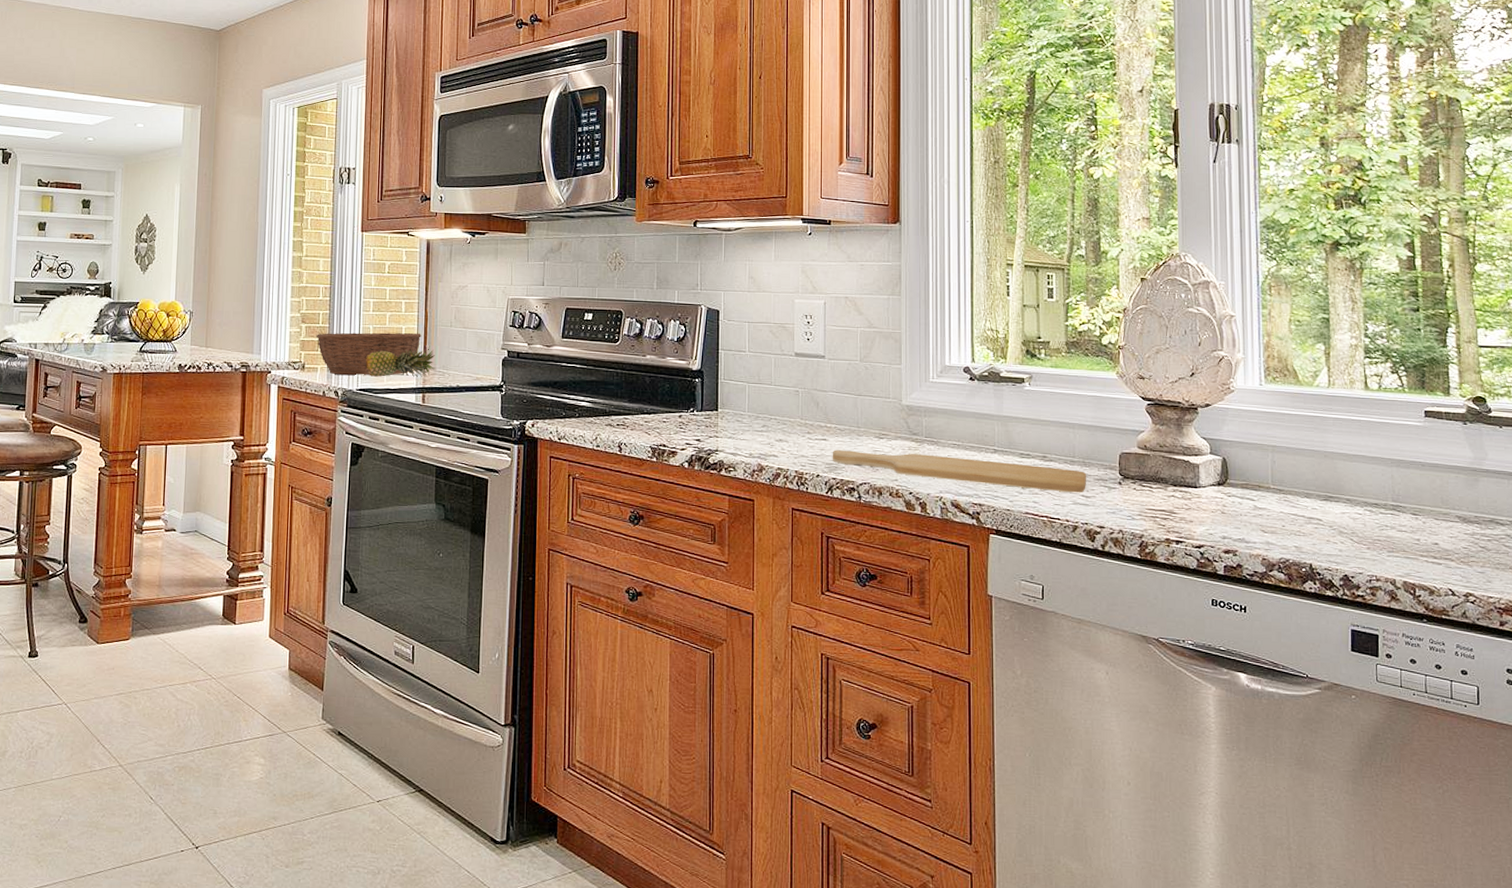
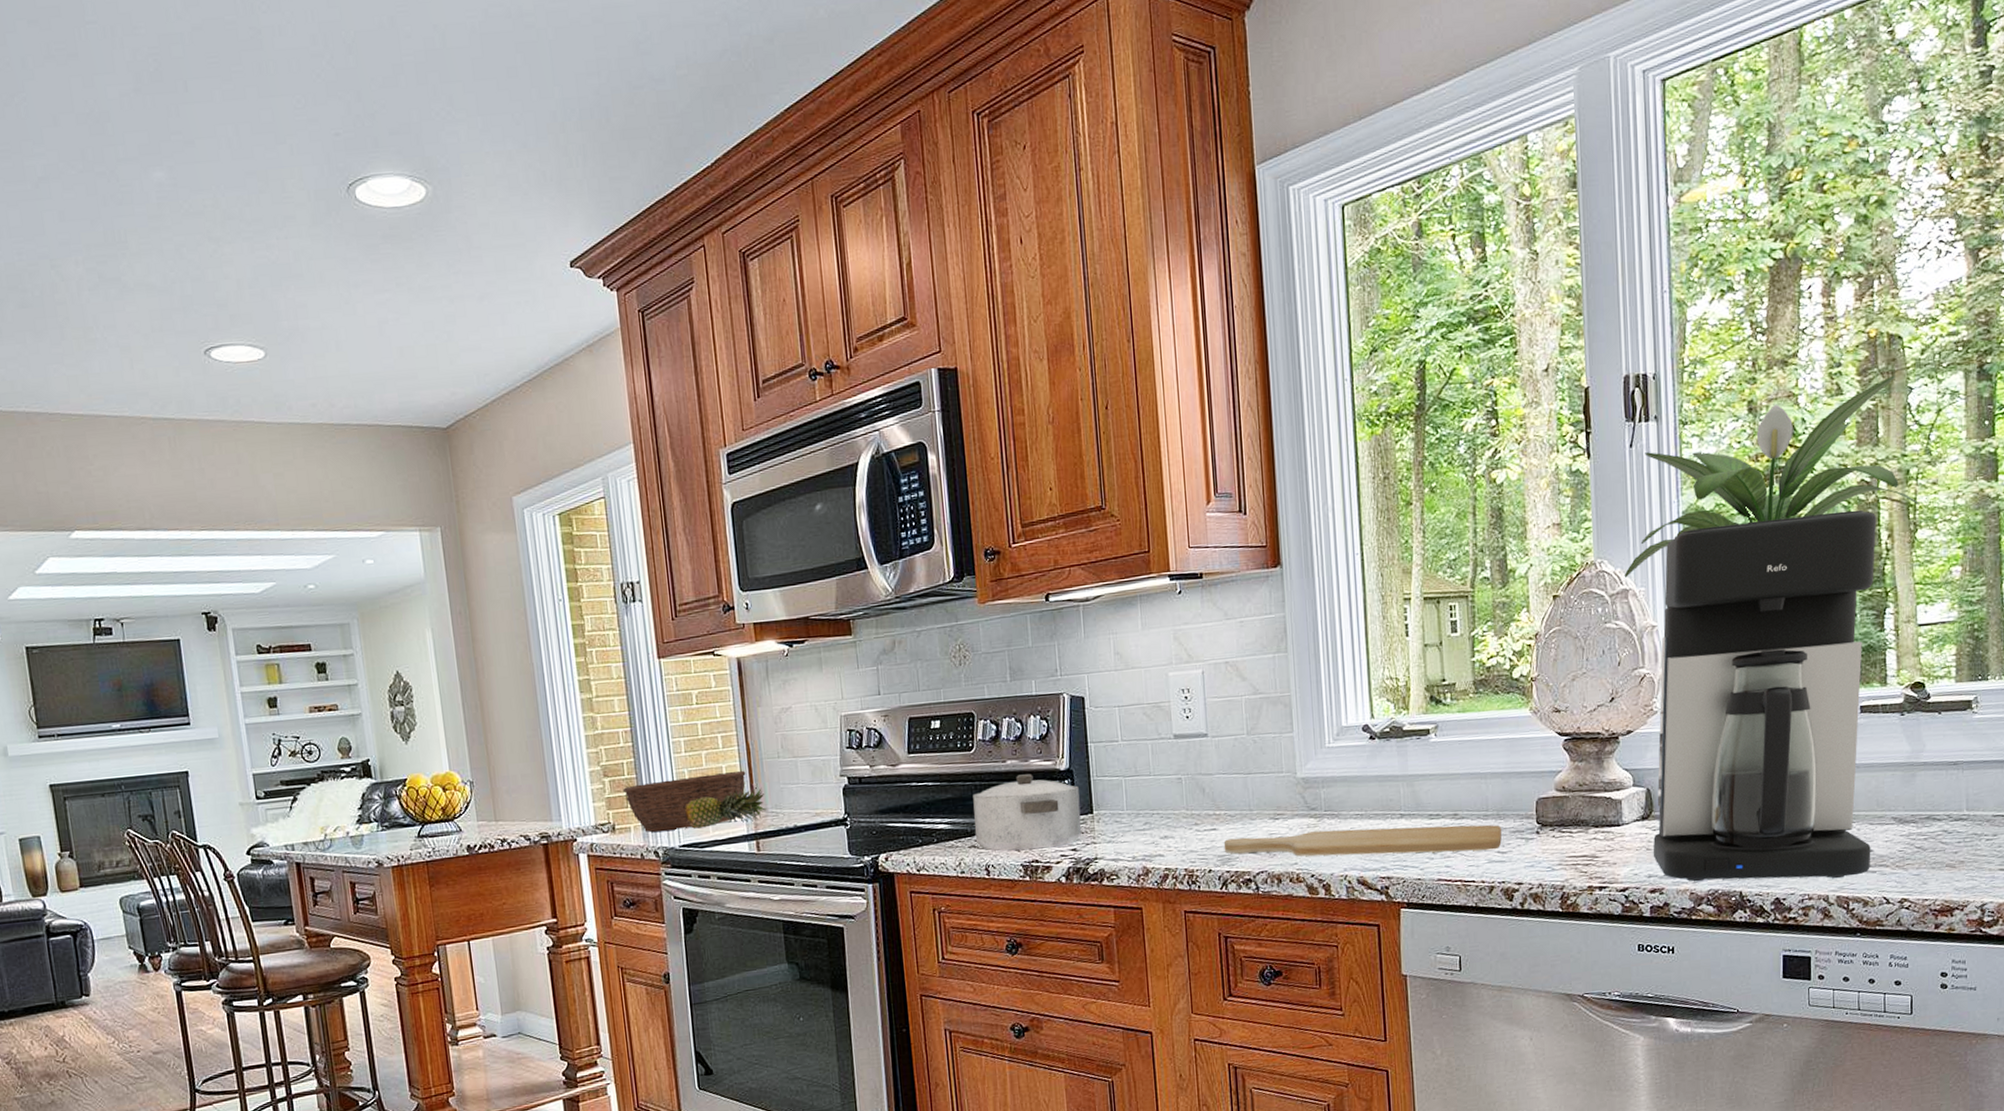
cooking pot: none [612,369,707,436] -> present [973,774,1082,851]
potted plant: none [1206,131,1478,272] -> present [1624,375,1920,579]
coffee maker: none [1227,237,1439,565] -> present [1653,510,1877,881]

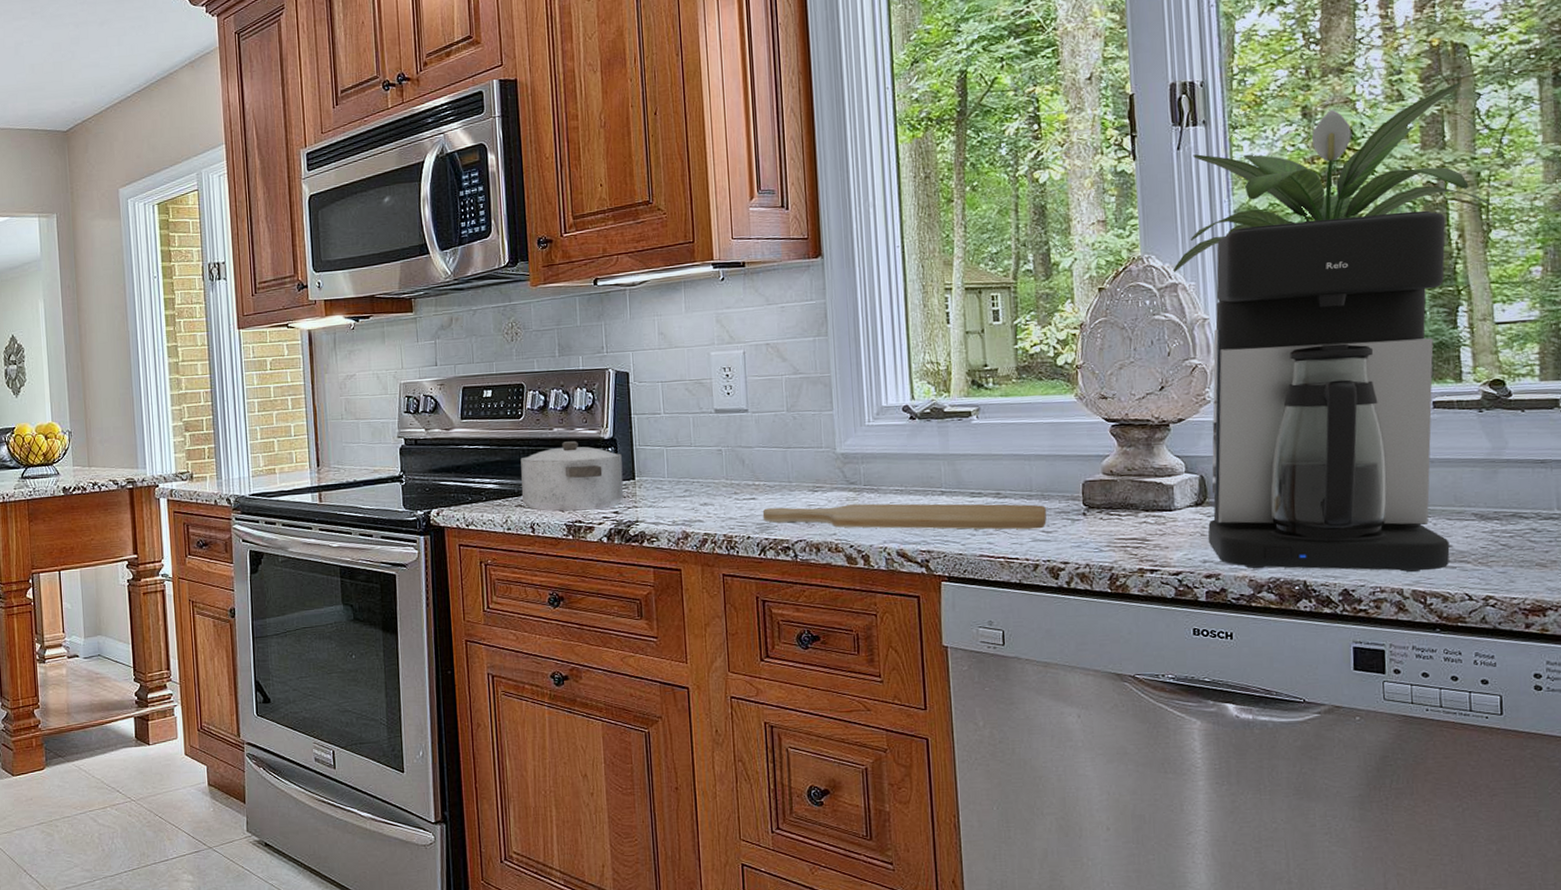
basket: present [622,770,746,833] -> none [201,429,312,482]
fruit: present [684,787,767,829] -> none [255,445,330,480]

